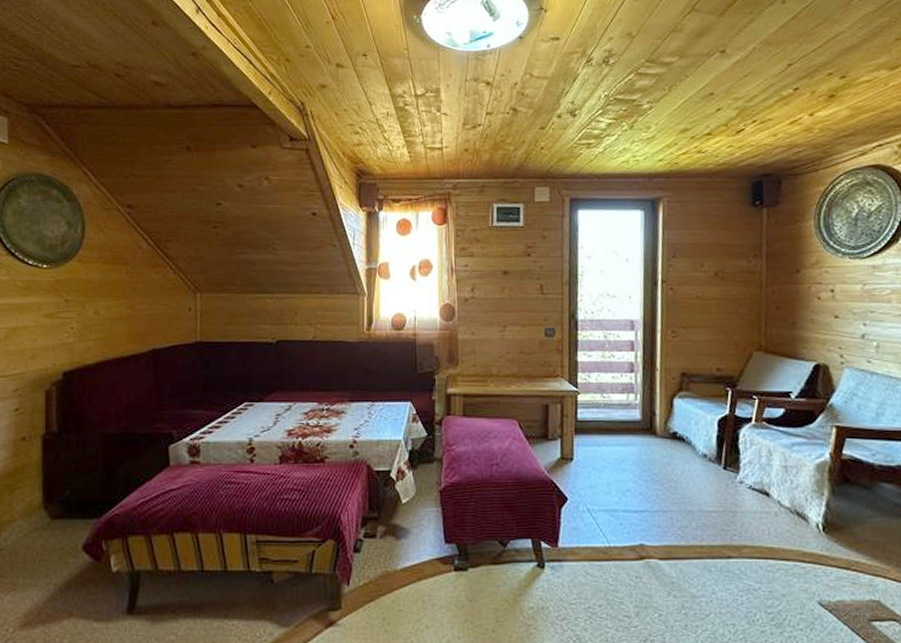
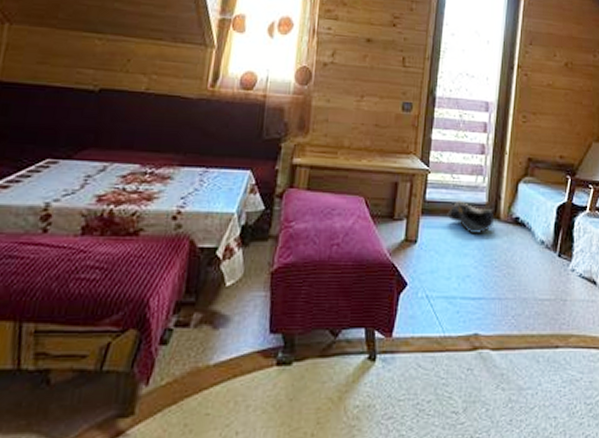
bag: none [601,419,651,449] -> present [447,200,495,233]

